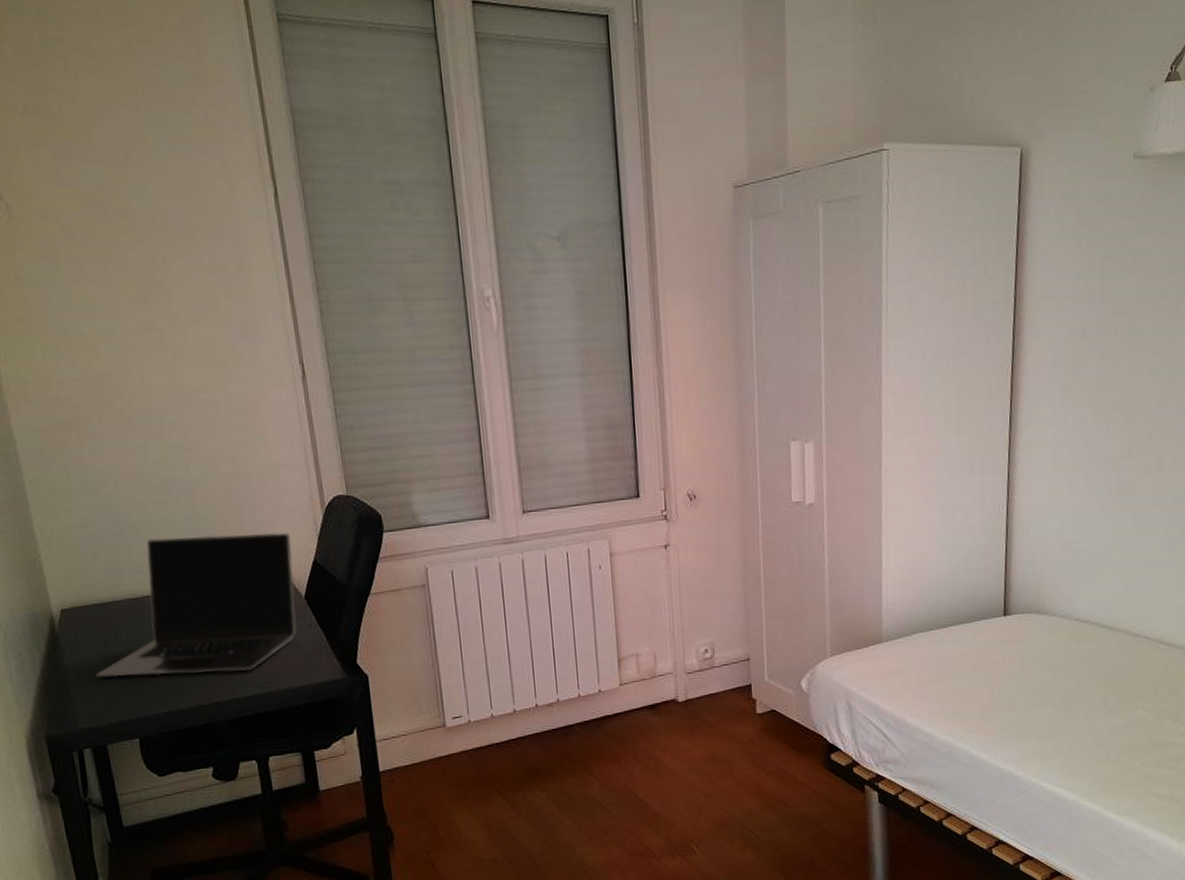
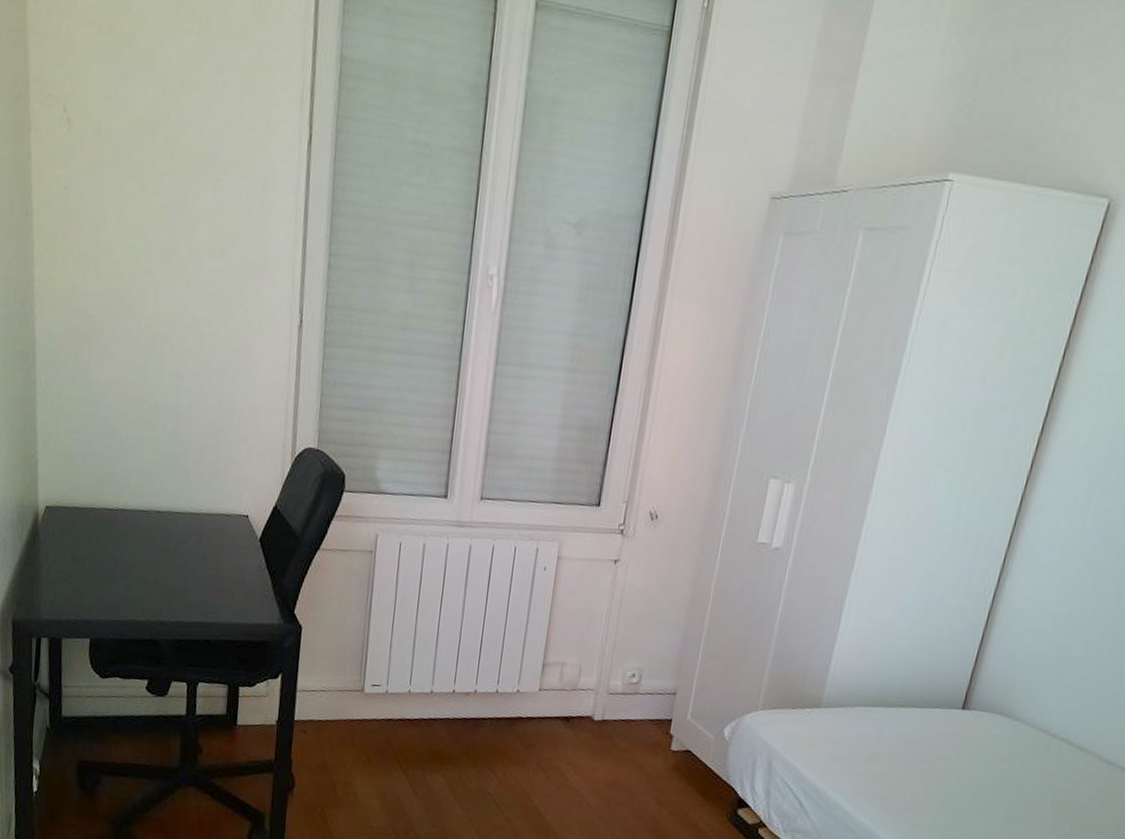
laptop: present [96,532,297,678] -> none [64,456,259,598]

